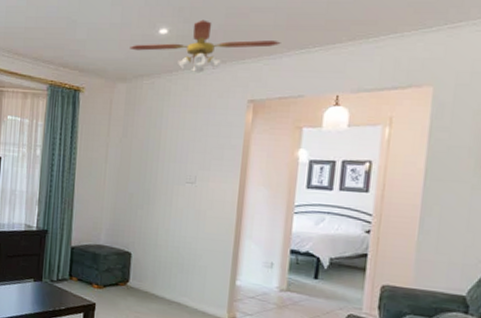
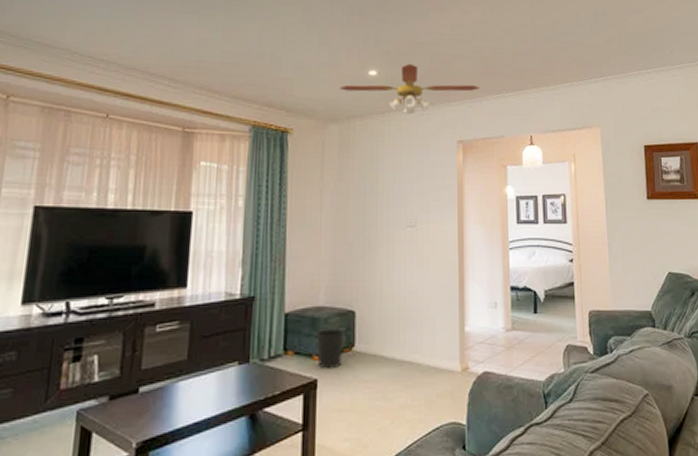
wastebasket: none [96,263,120,298] -> present [316,328,344,370]

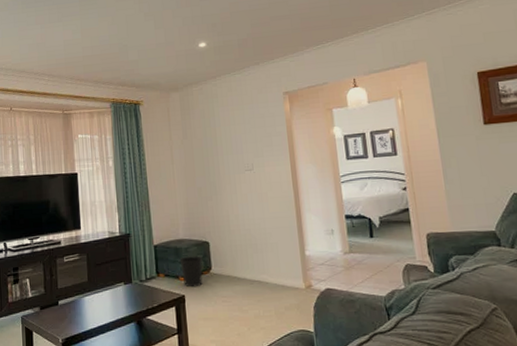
ceiling fan: present [340,63,480,115] -> none [176,31,300,76]

